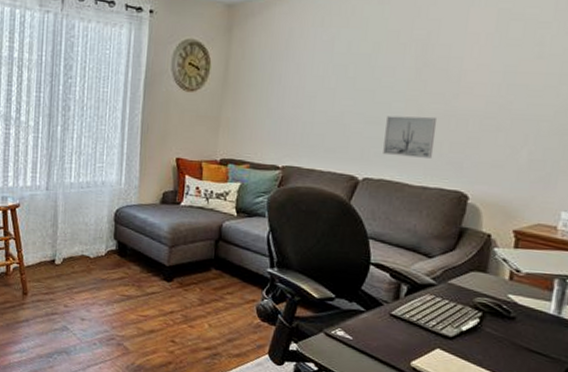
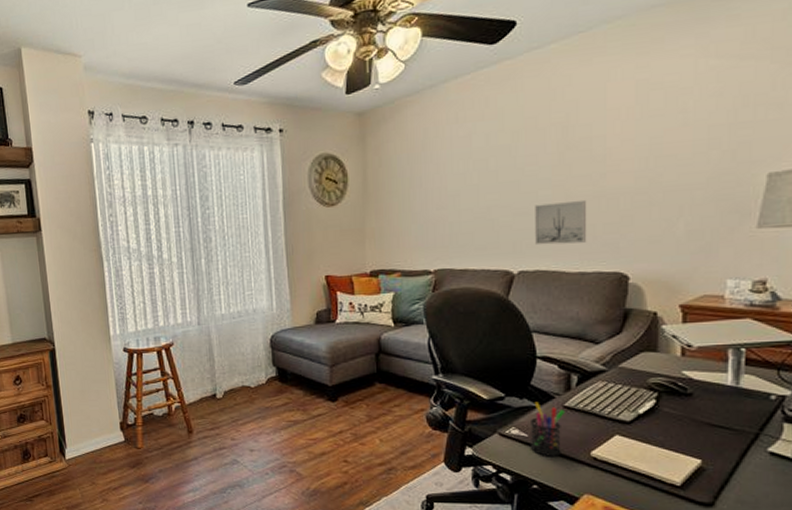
pen holder: none [354,306,392,362] -> present [529,402,566,456]

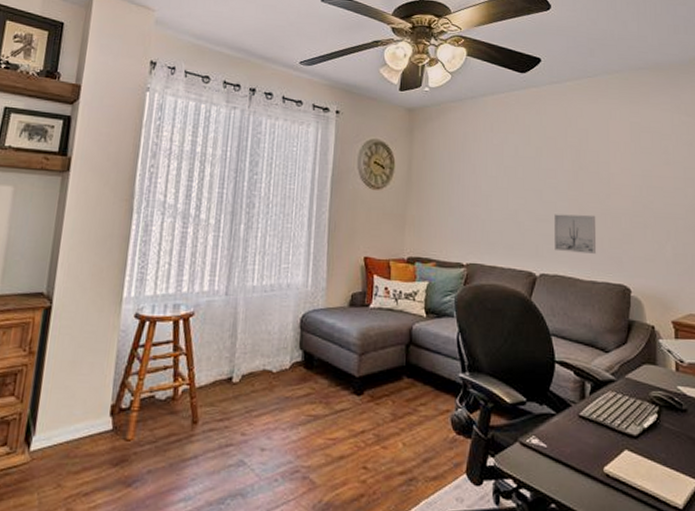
pen holder: present [529,402,566,456] -> none [548,409,581,471]

